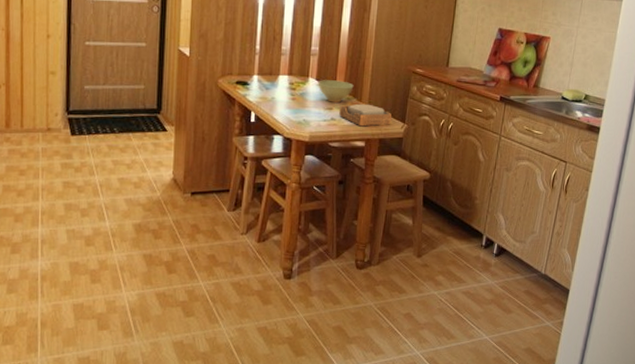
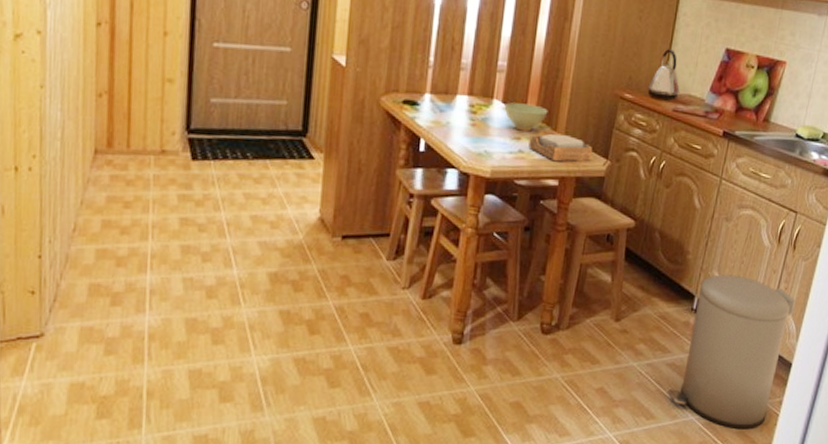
kettle: none [435,31,463,74] -> present [647,49,681,101]
pedal bin: none [464,216,569,347] -> present [667,274,796,430]

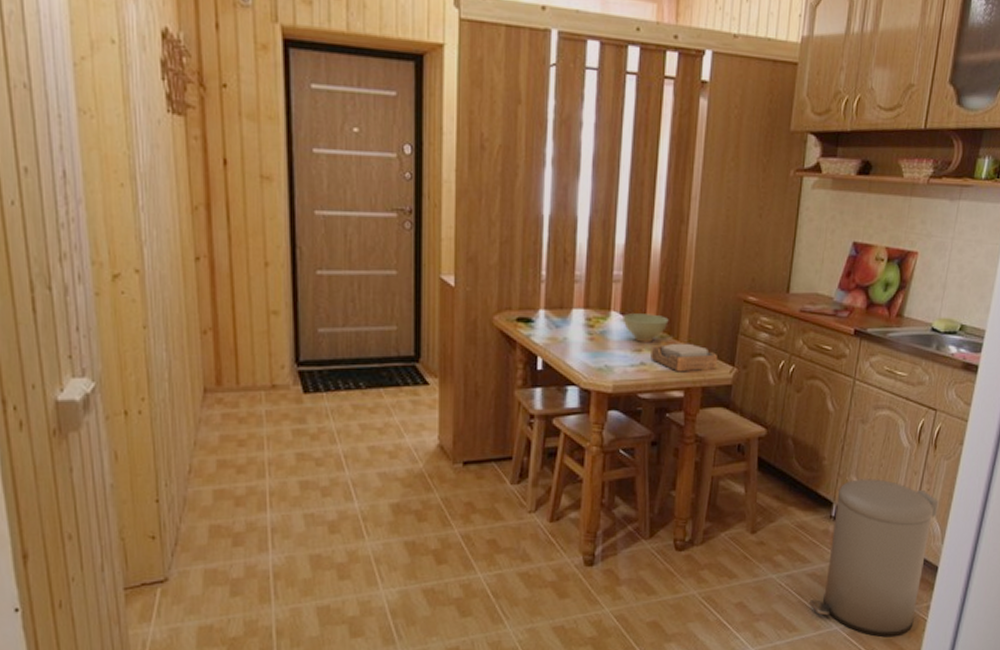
kettle: present [647,49,681,101] -> none [772,247,807,301]

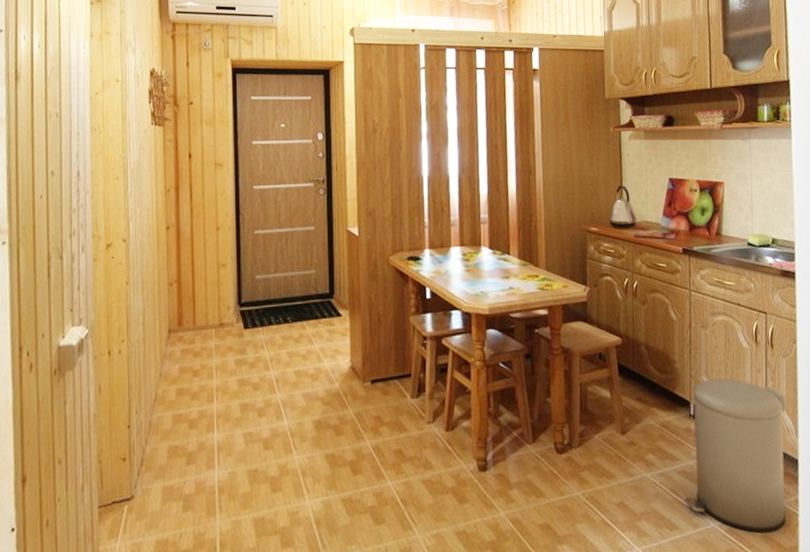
bowl: present [622,313,669,342] -> none [491,247,529,271]
napkin holder: present [650,343,717,372] -> none [516,268,572,294]
kettle: none [772,247,807,301] -> present [609,185,638,229]

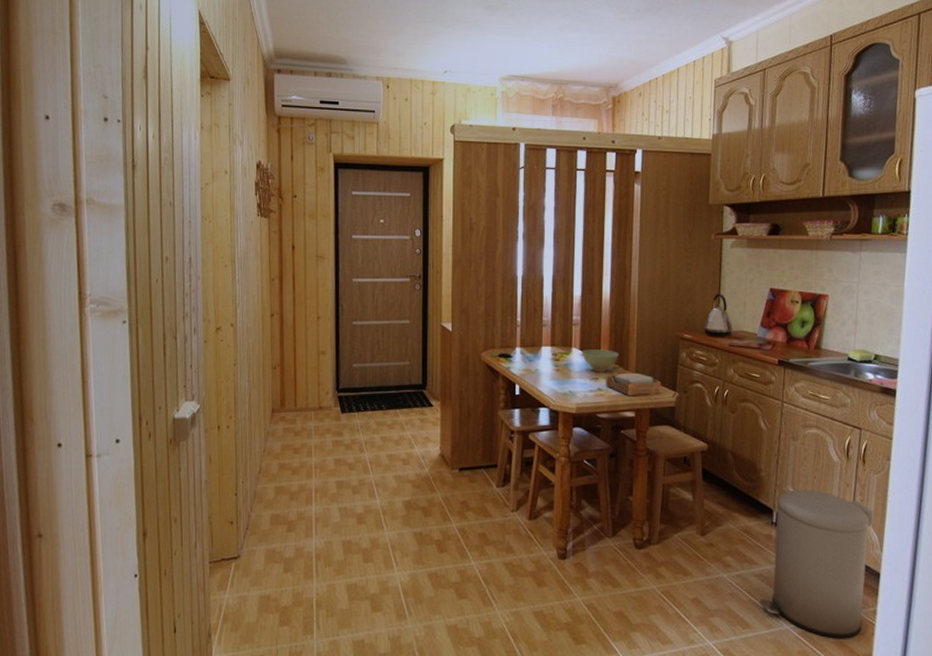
bowl: none [491,247,529,271] -> present [582,349,619,372]
napkin holder: none [516,268,572,294] -> present [606,372,661,396]

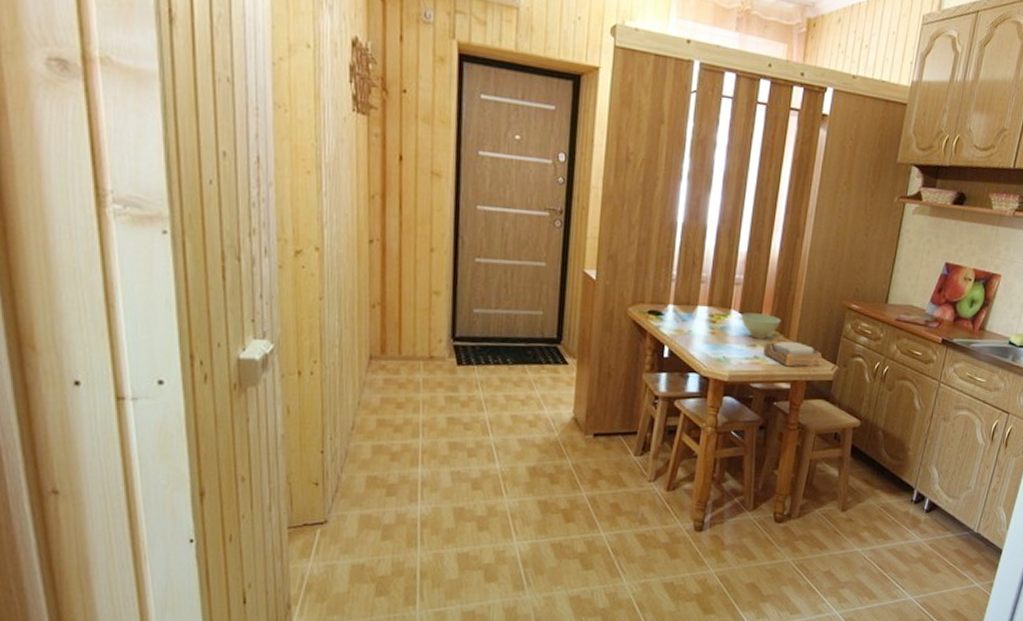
kettle: present [704,294,734,338] -> none [872,263,903,312]
pedal bin: present [760,489,874,639] -> none [889,469,1007,609]

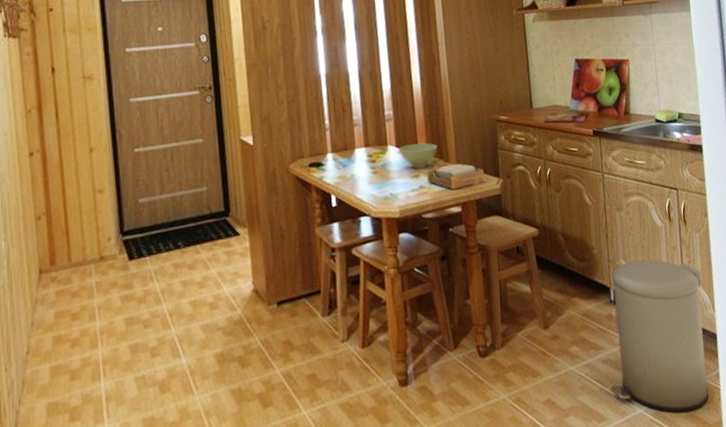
pedal bin: none [889,469,1007,609] -> present [610,259,709,414]

